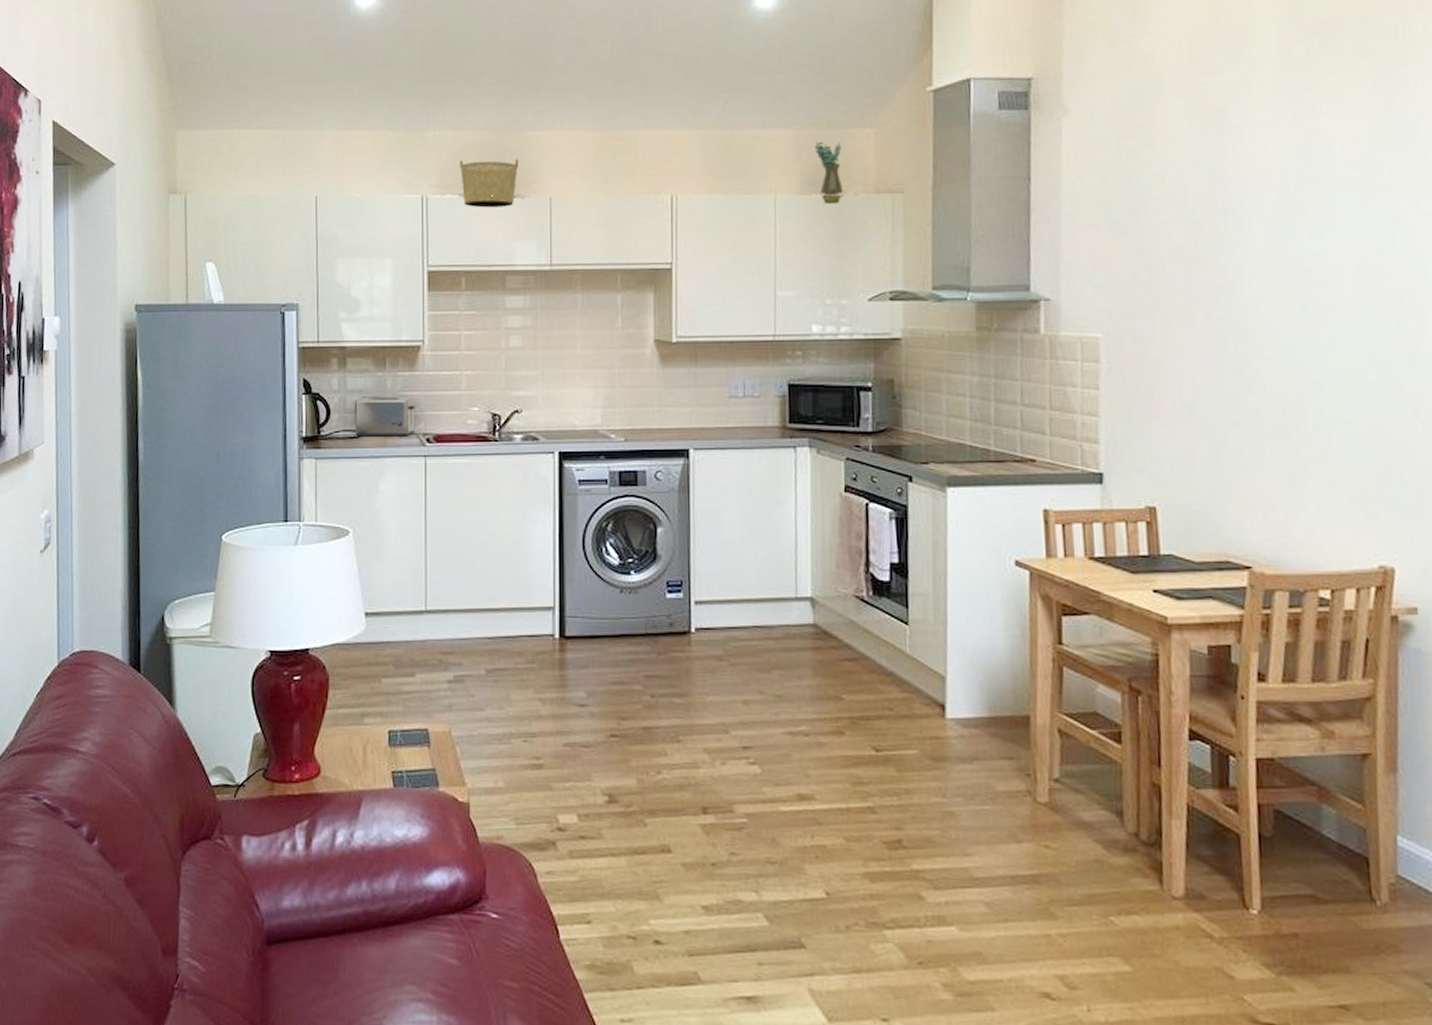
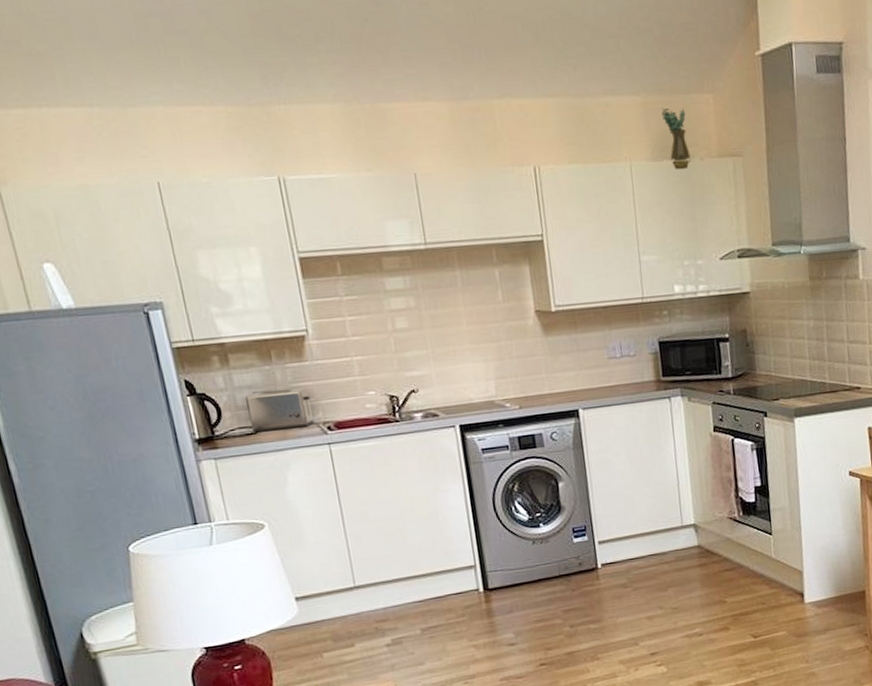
basket: present [459,158,518,208] -> none [312,133,379,188]

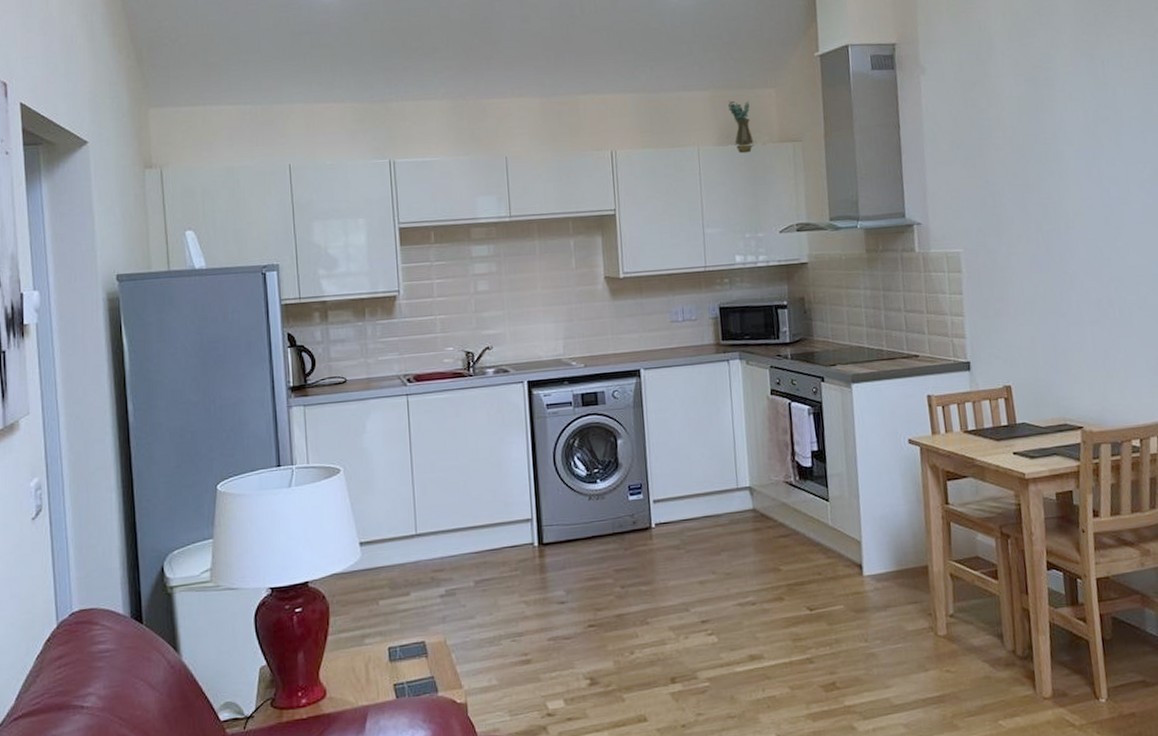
toaster: present [244,387,314,434] -> none [337,342,396,384]

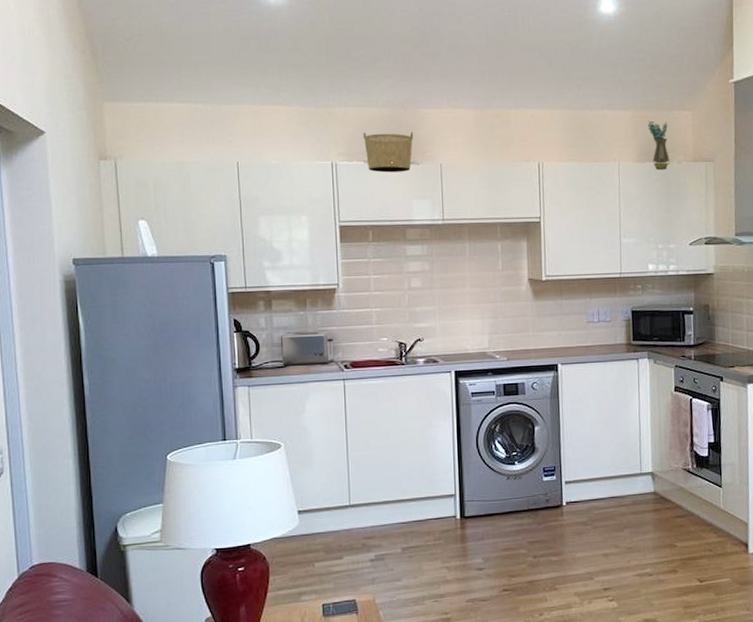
toaster: none [337,342,396,384] -> present [280,331,334,367]
basket: none [422,123,476,169] -> present [363,131,413,173]

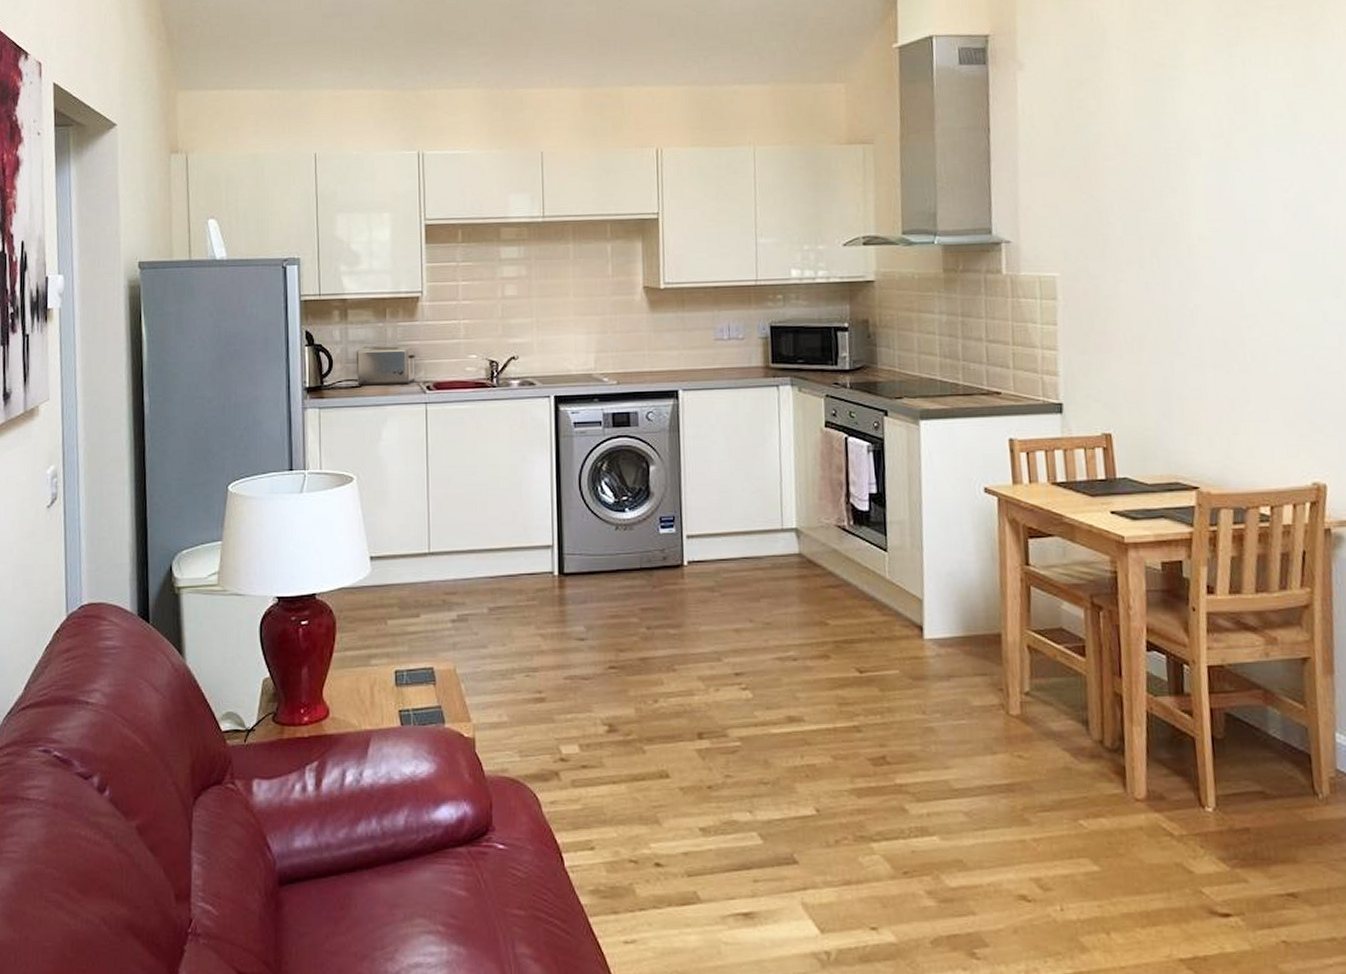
basket: present [363,131,413,173] -> none [454,115,510,163]
vase: present [648,121,670,171] -> none [790,96,818,156]

